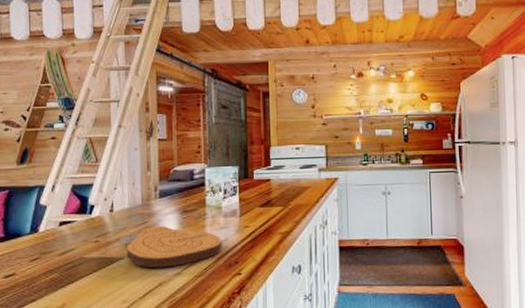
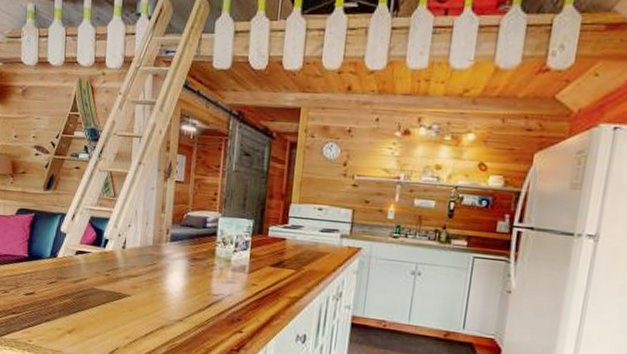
cutting board: present [120,226,222,268] -> none [128,269,227,313]

